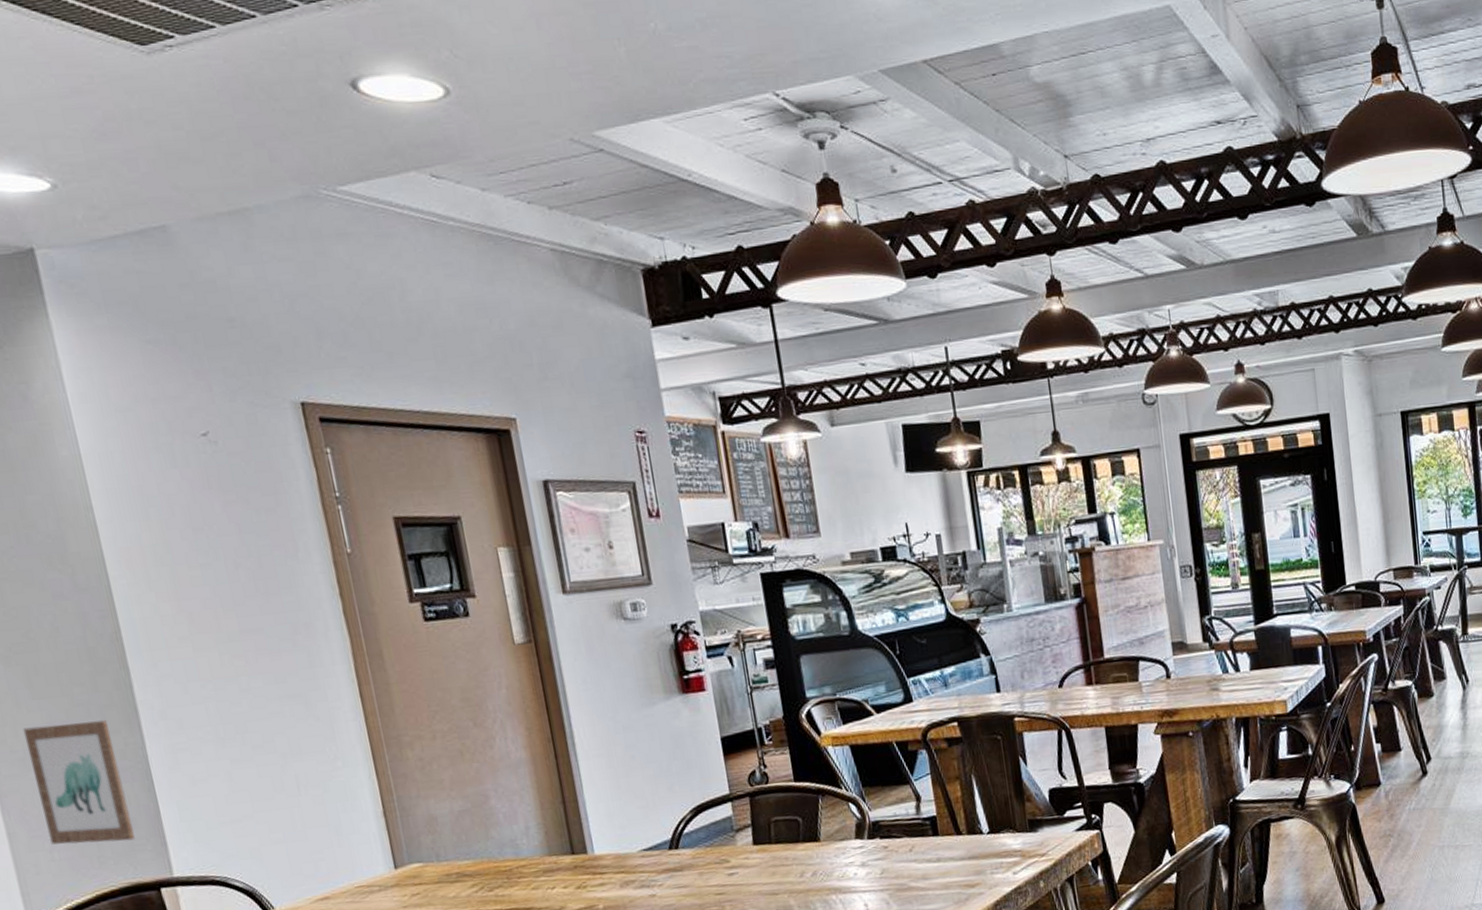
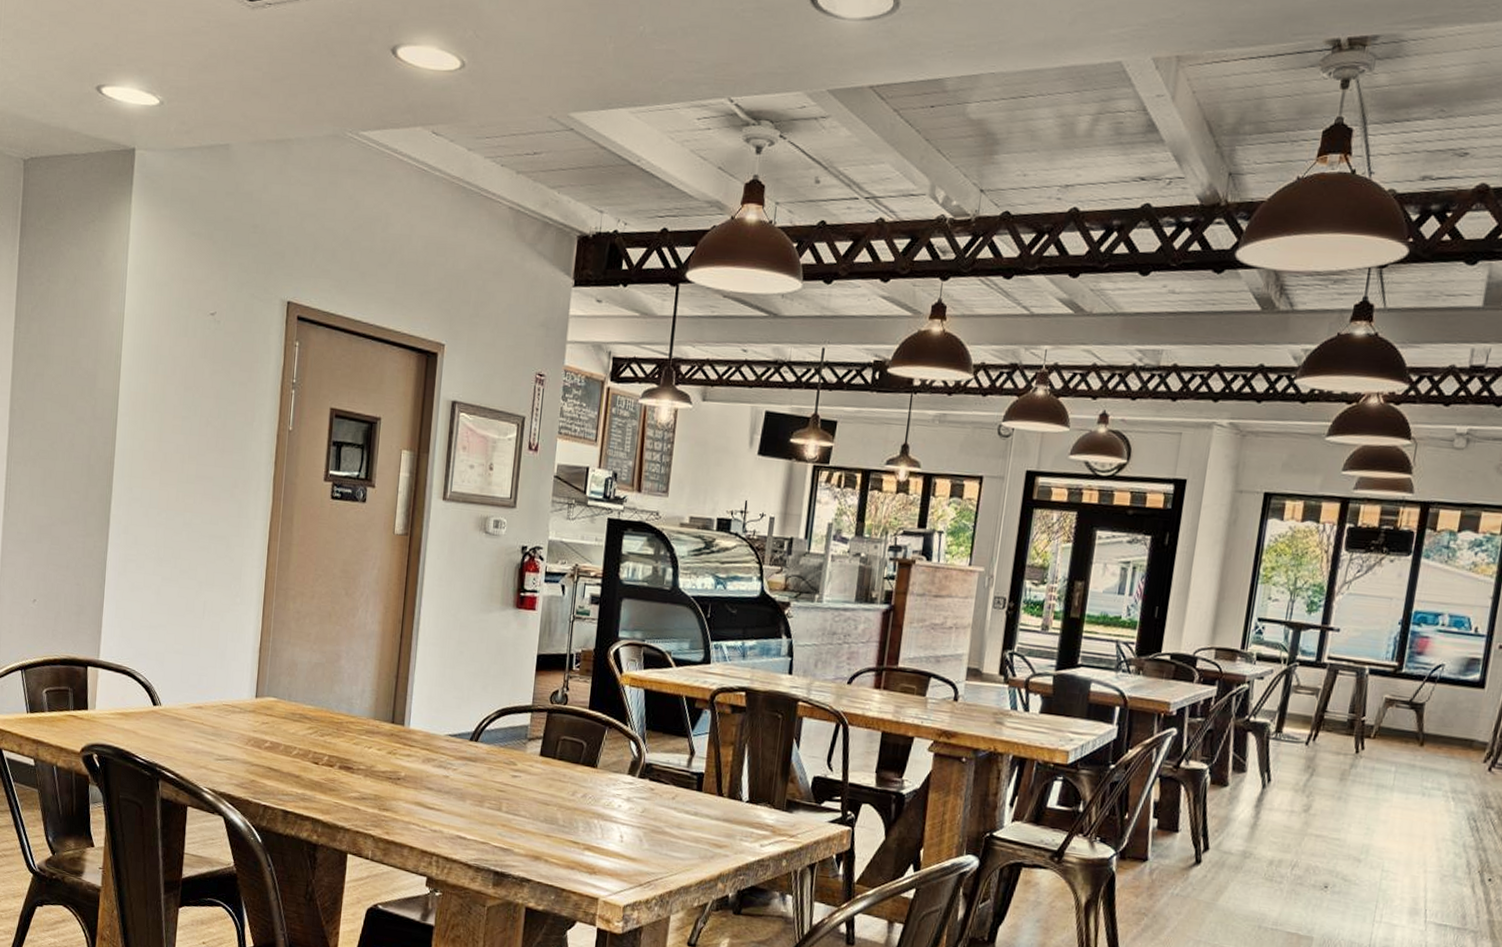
wall art: present [23,720,135,845] -> none [25,517,87,623]

